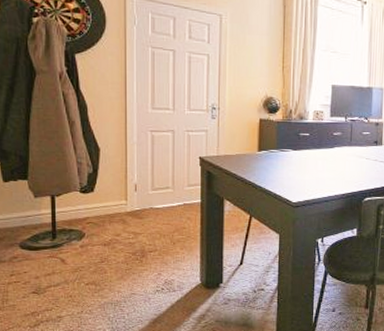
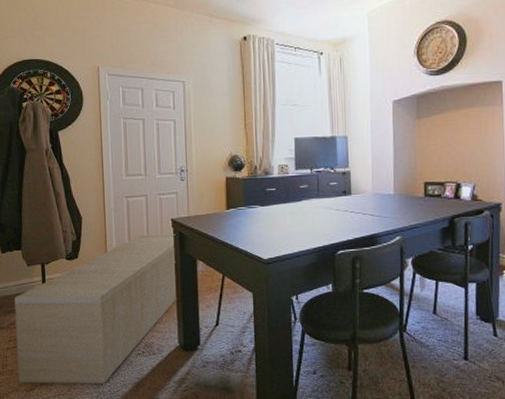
storage bench: none [18,171,203,319] -> present [14,234,176,383]

